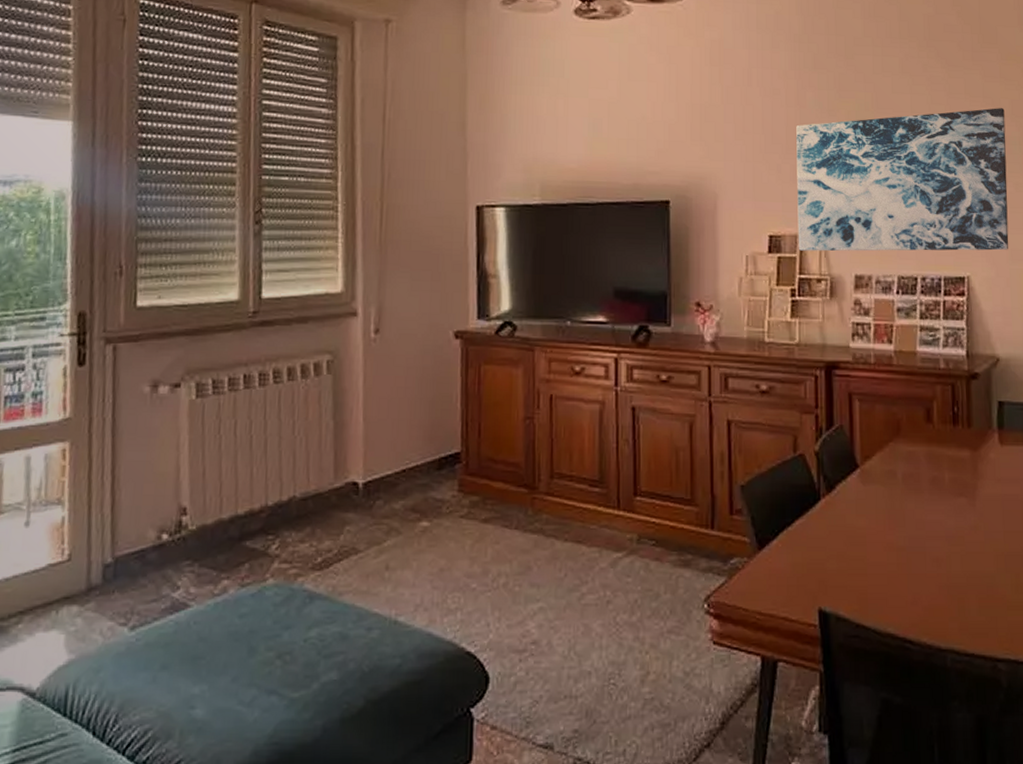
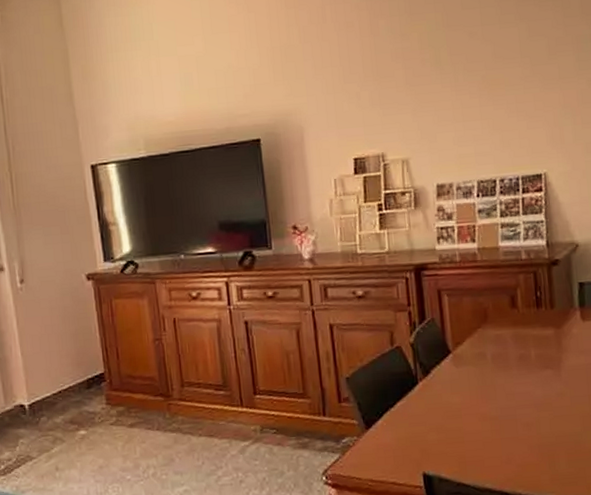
wall art: present [796,108,1009,252] -> none [371,8,584,169]

